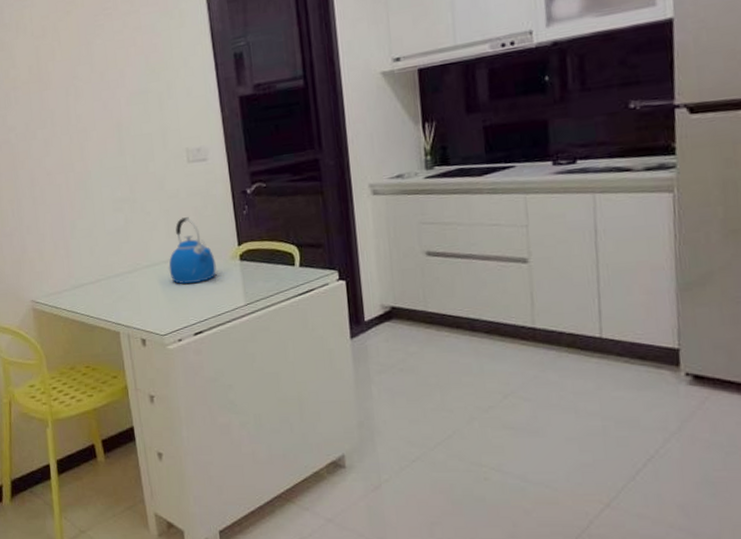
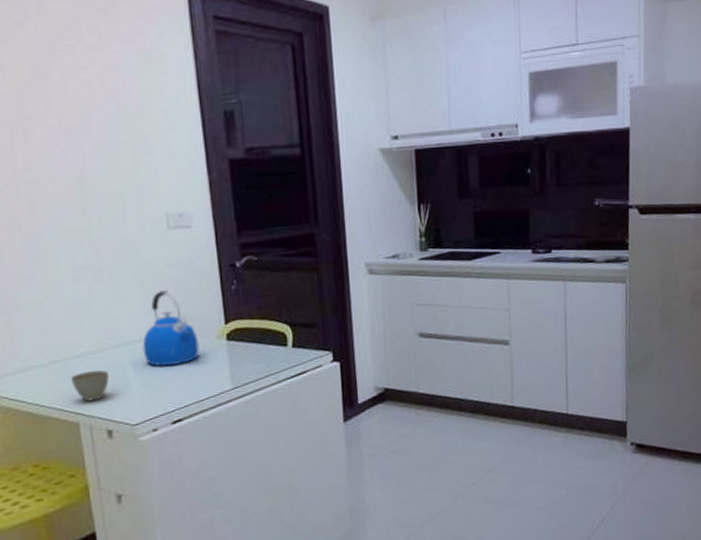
cup: none [113,287,143,314] -> present [71,370,110,402]

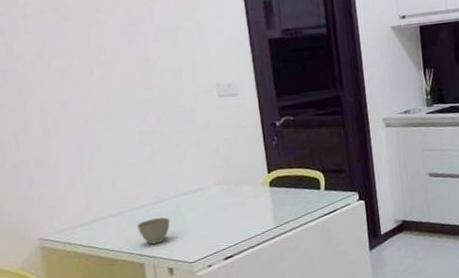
kettle: present [142,290,200,366] -> none [198,148,247,212]

